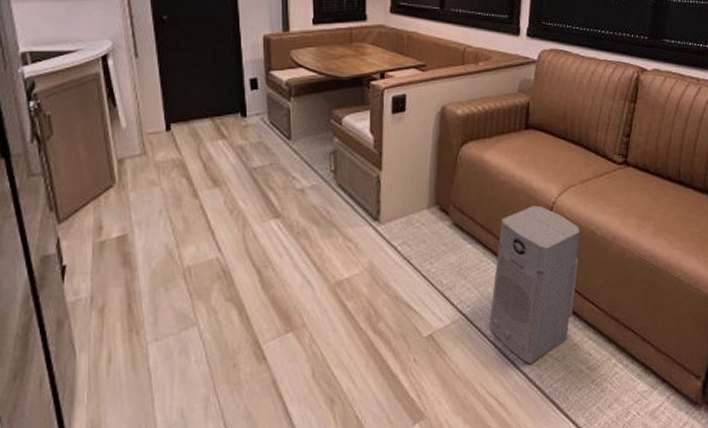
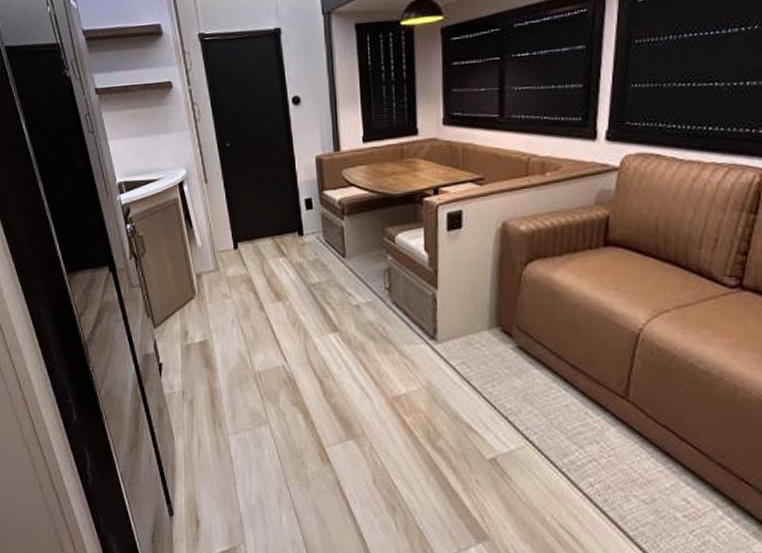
air purifier: present [489,205,580,364] -> none [560,332,676,502]

